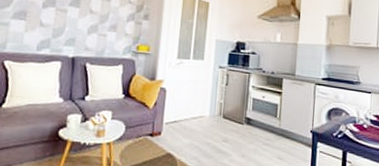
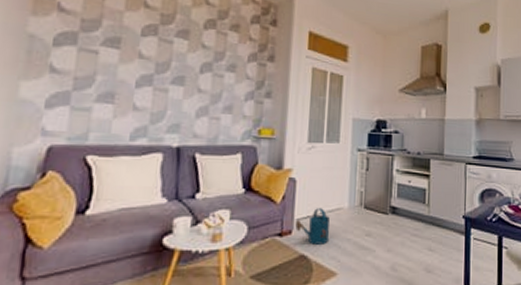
watering can: none [164,115,193,146] -> present [295,208,330,245]

